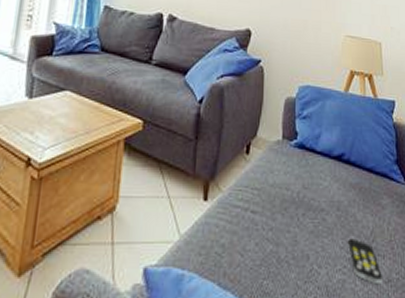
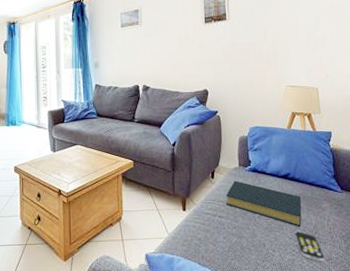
hardback book: none [263,159,357,232] -> present [226,181,302,227]

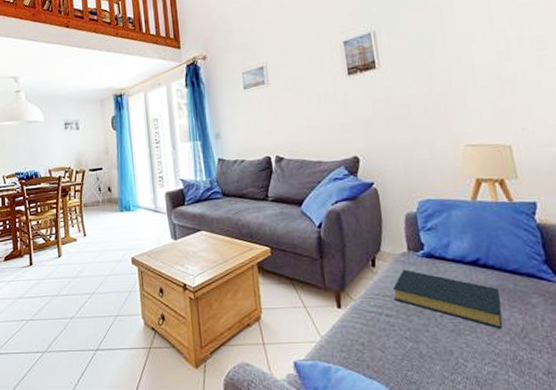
remote control: present [296,232,324,262] -> none [495,335,541,376]

